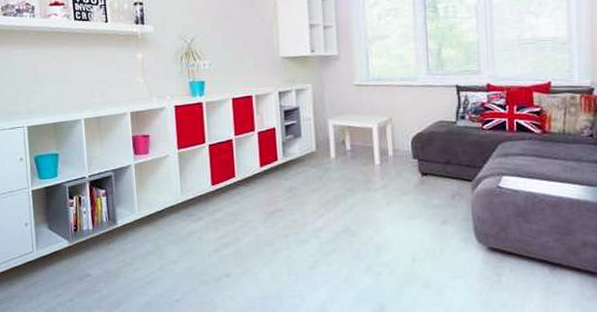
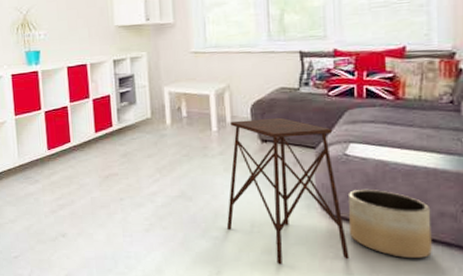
side table: none [389,150,504,299] -> present [226,117,349,265]
planter: none [502,221,577,288] -> present [348,190,432,259]

